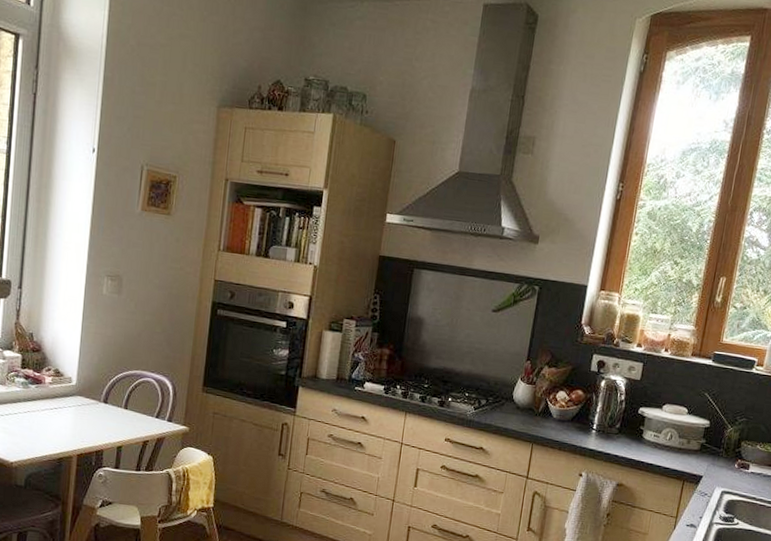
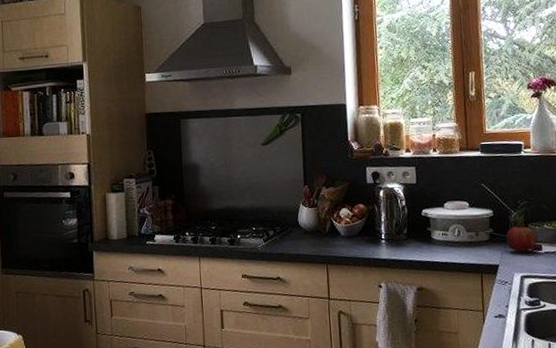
fruit: none [715,440,747,468] -> present [506,224,538,252]

